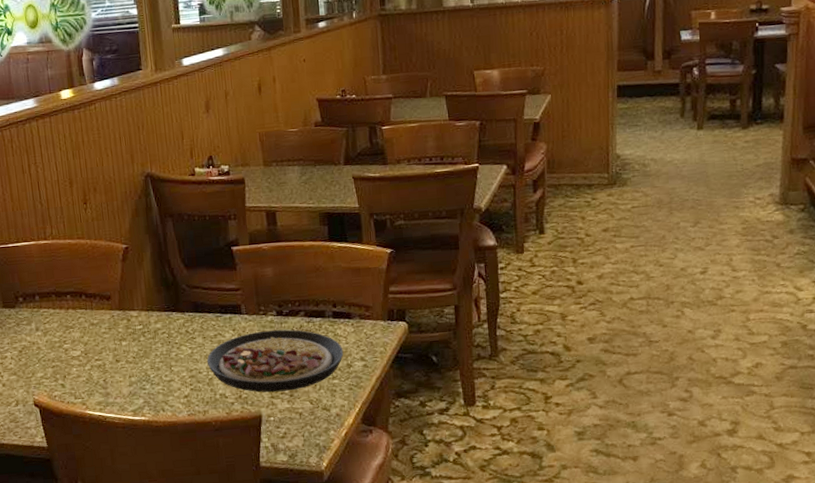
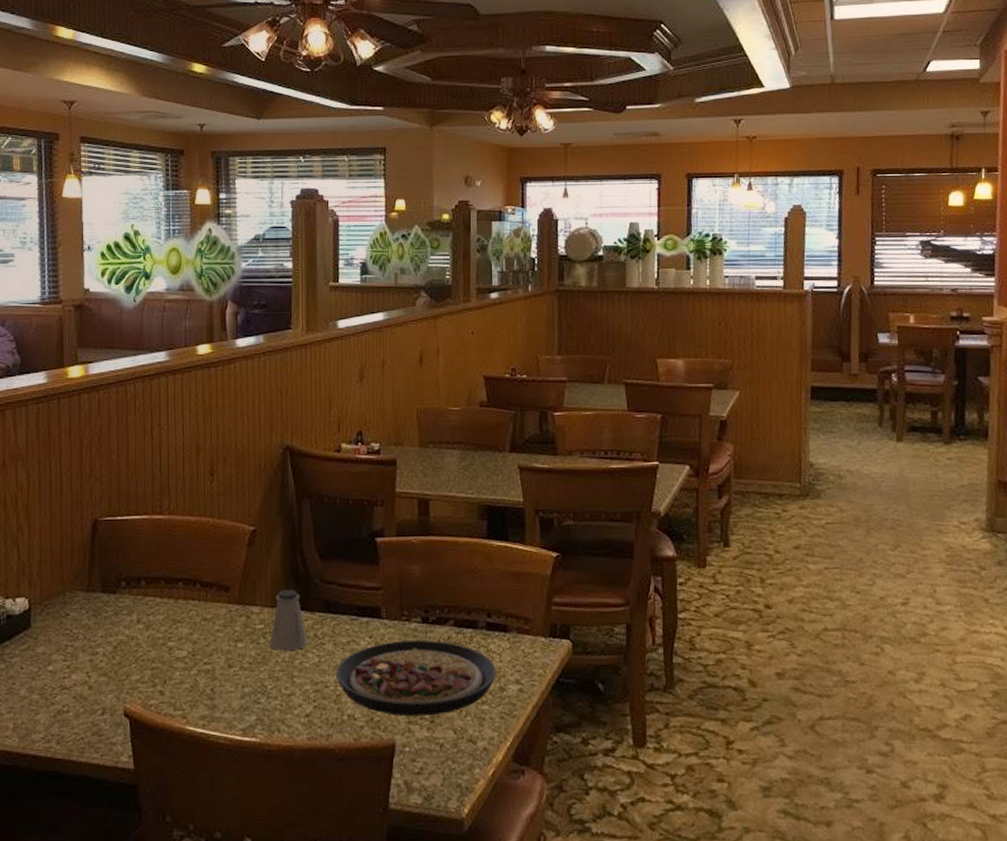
saltshaker: none [148,295,181,346] -> present [269,590,307,650]

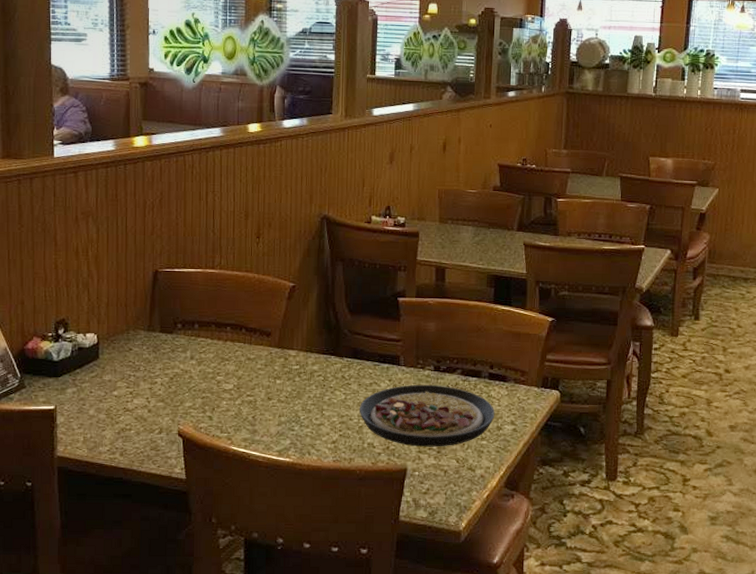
saltshaker: present [269,590,307,650] -> none [303,338,336,388]

